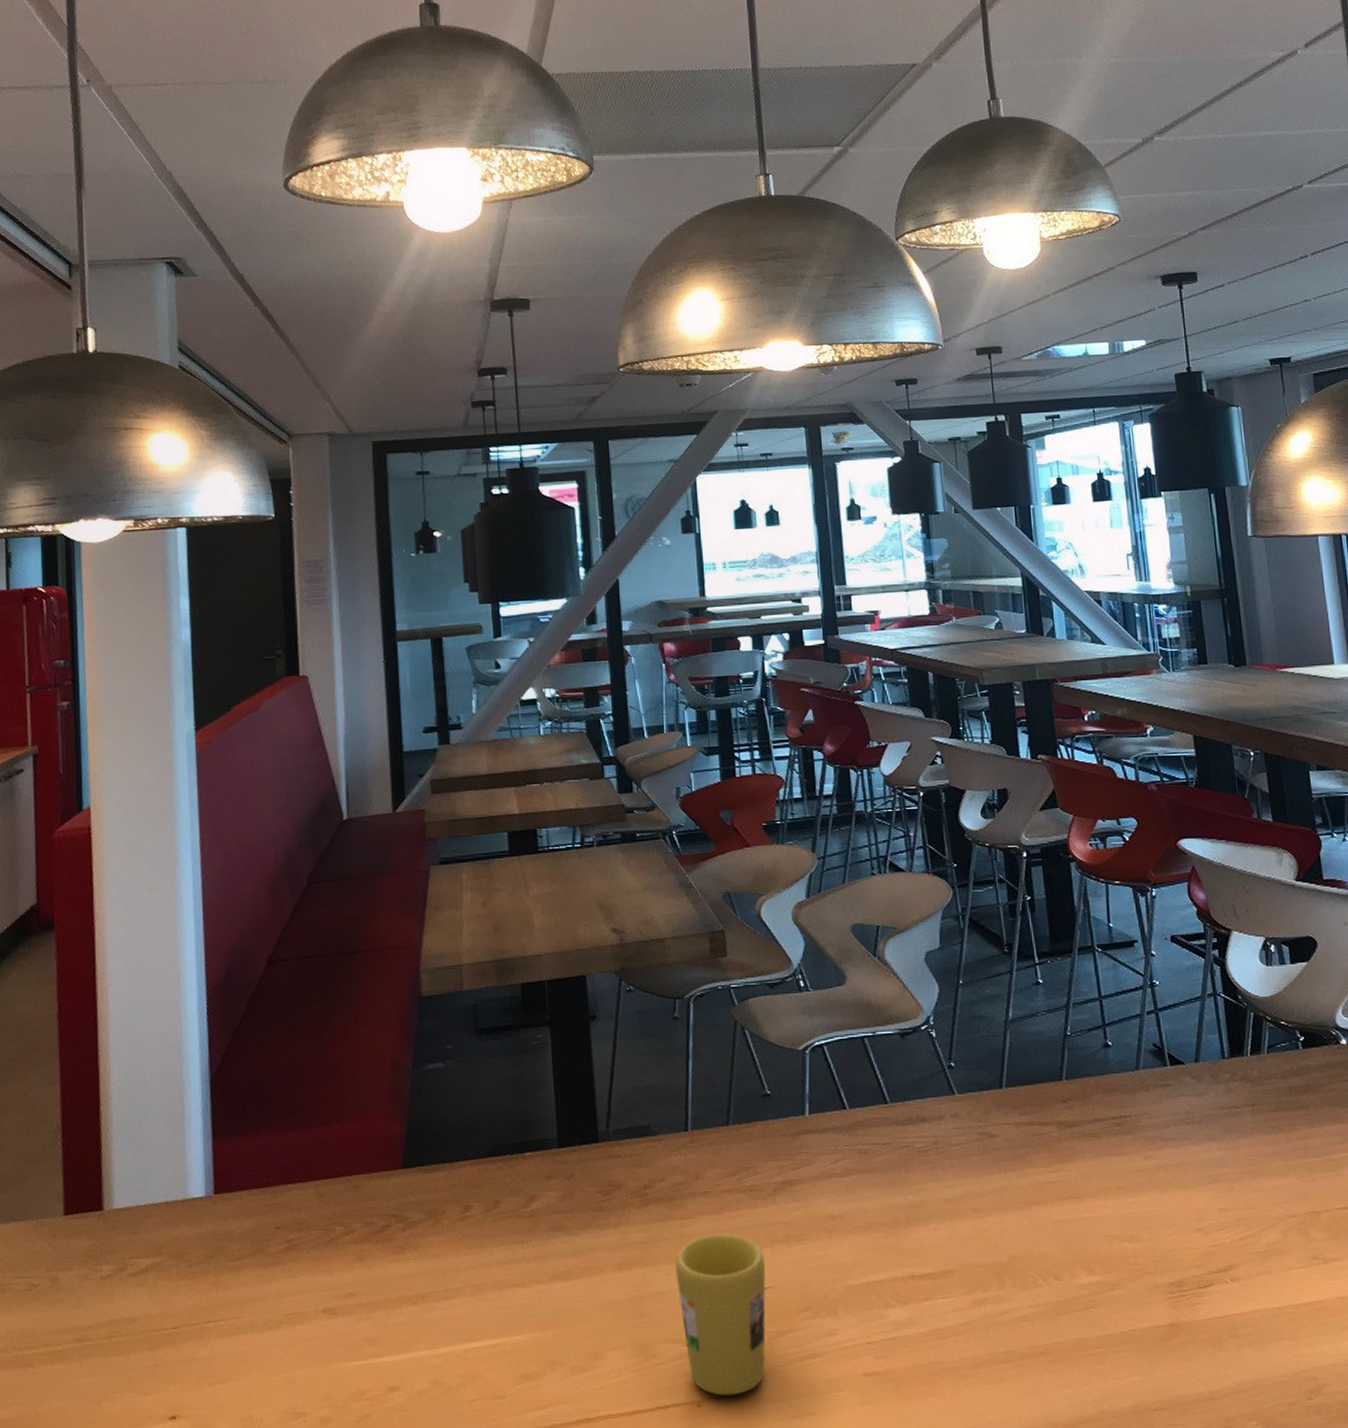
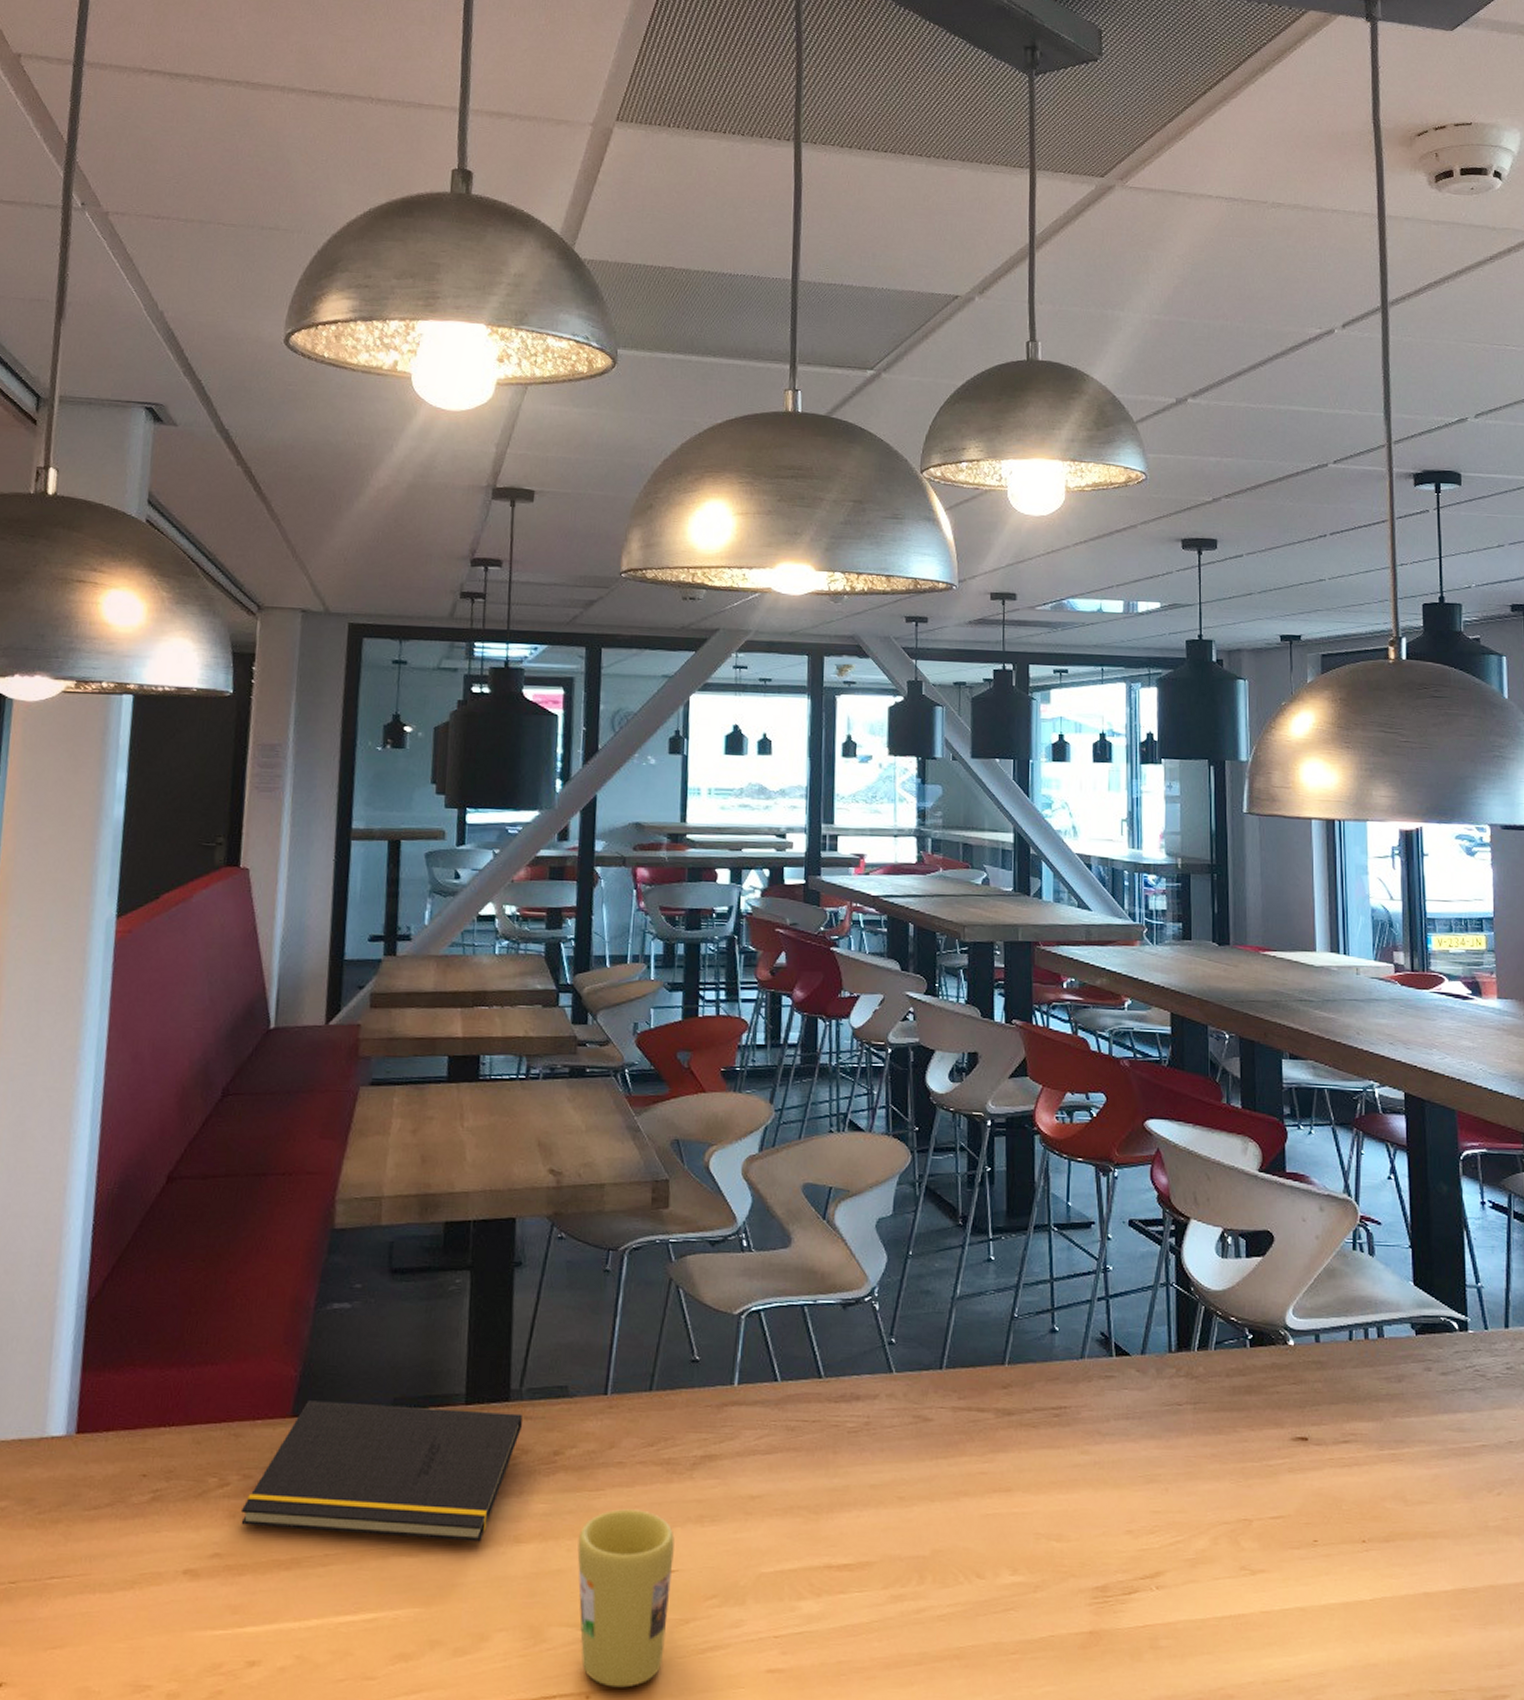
notepad: none [367,1152,612,1271] -> present [240,1400,522,1542]

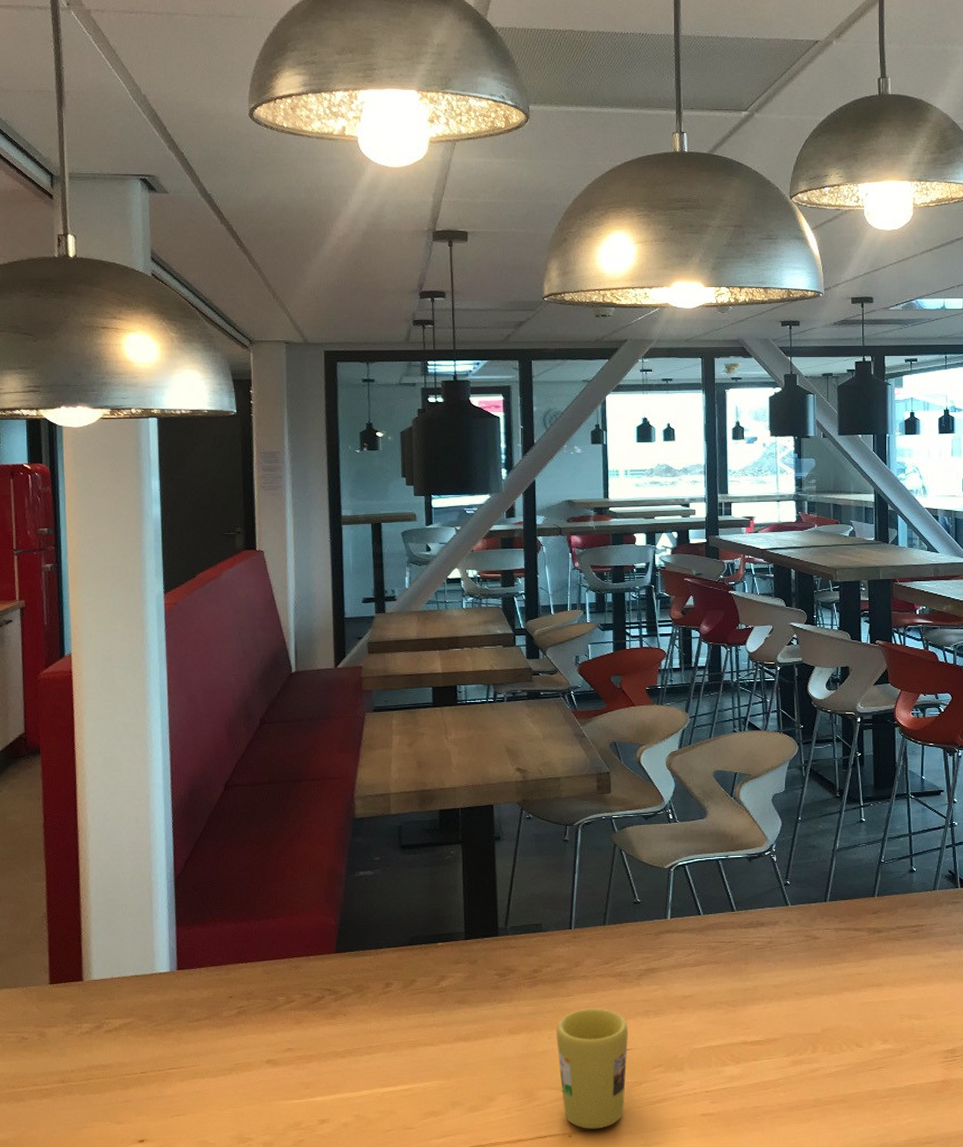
notepad: present [240,1400,522,1542] -> none [304,941,508,1034]

